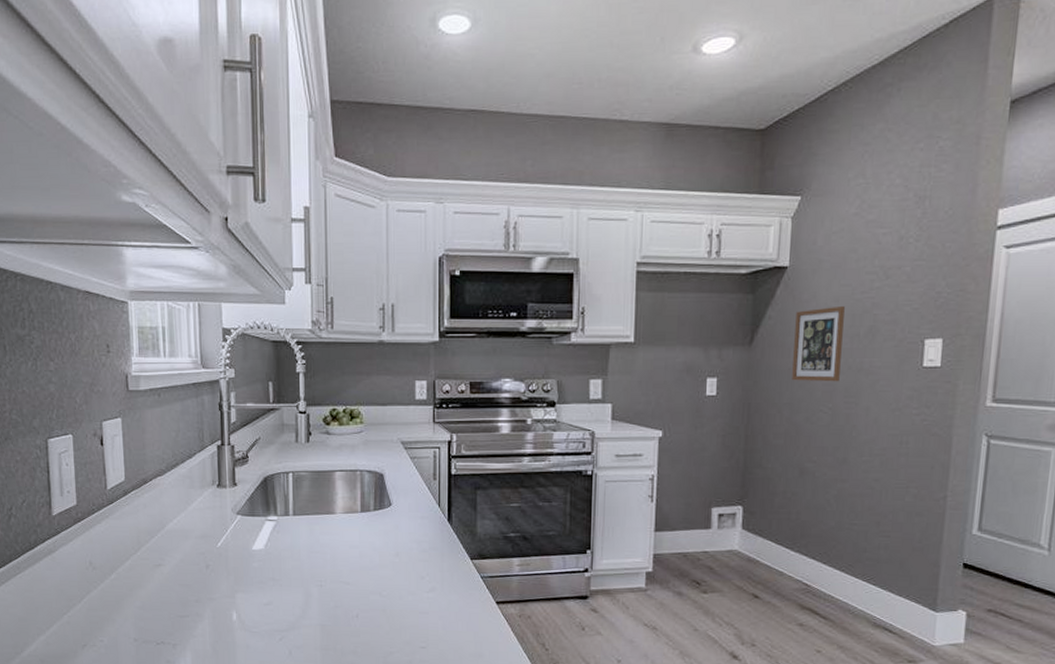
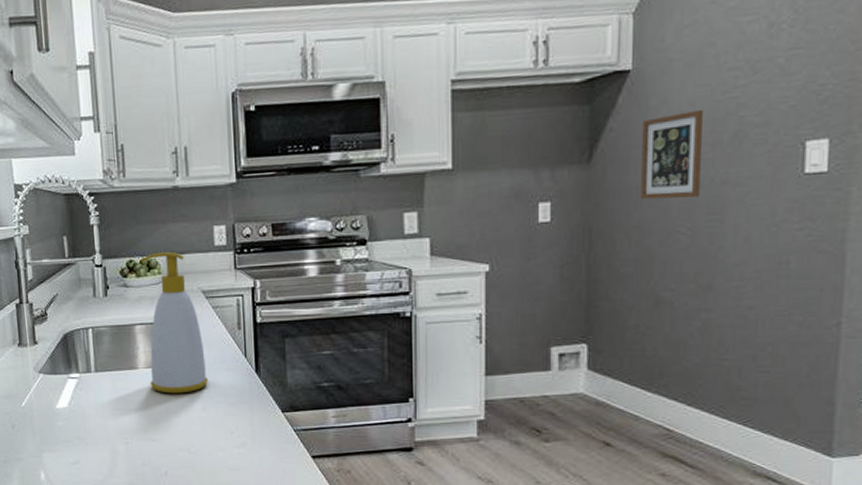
soap bottle: none [343,402,403,539] -> present [140,251,209,394]

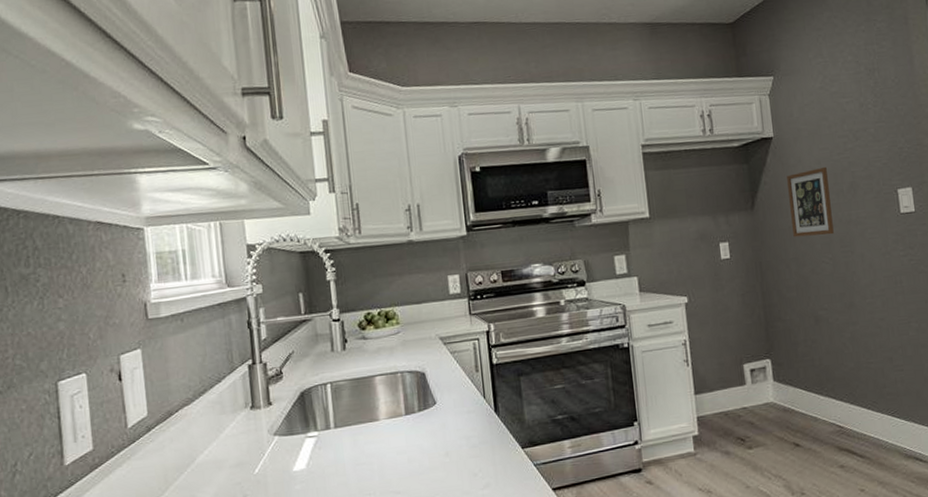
soap bottle: present [140,251,209,394] -> none [377,302,451,443]

